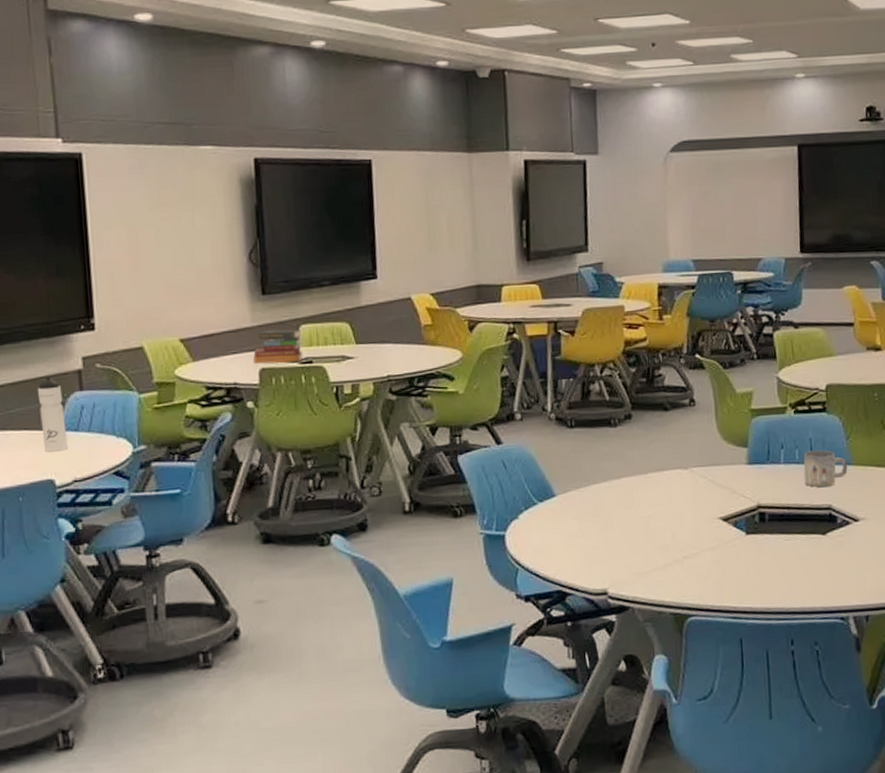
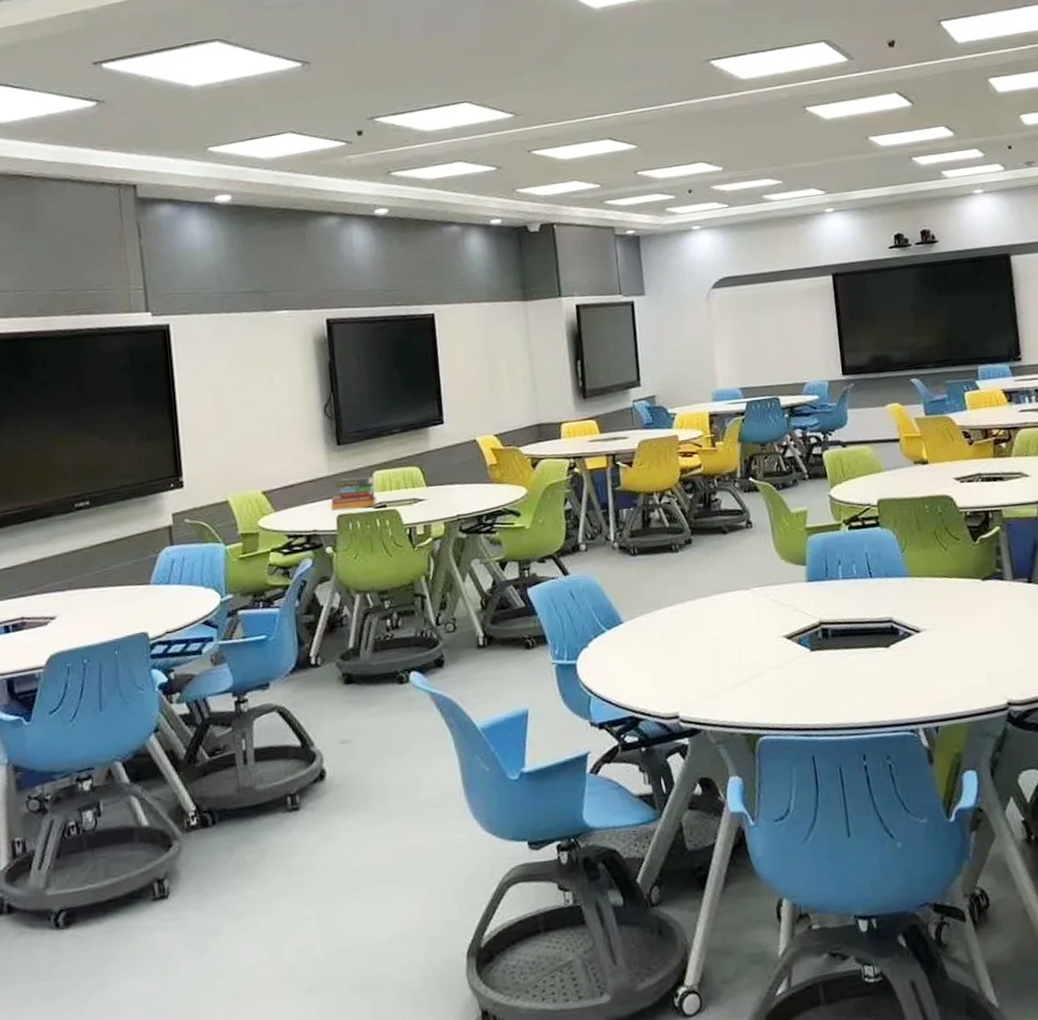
water bottle: present [37,376,68,453] -> none [131,533,160,607]
mug: present [803,450,848,487] -> none [861,563,906,601]

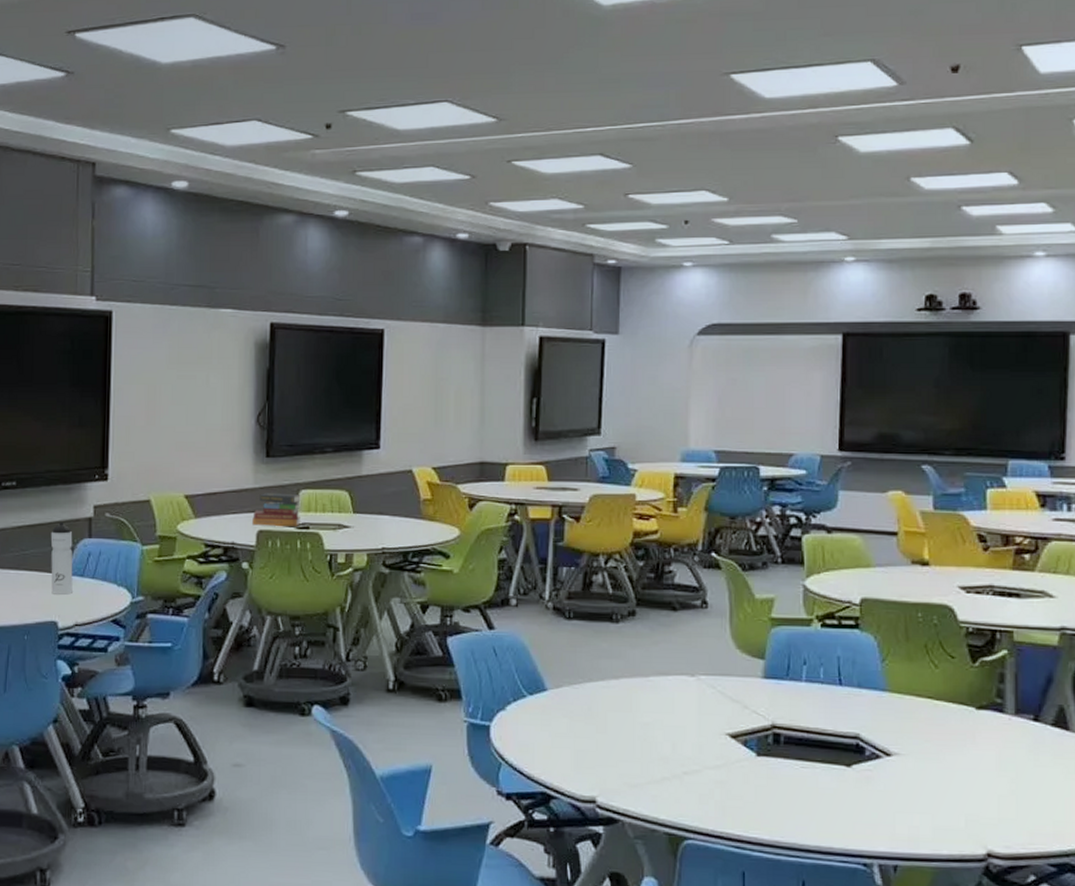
water bottle: none [131,533,160,607] -> present [50,521,73,596]

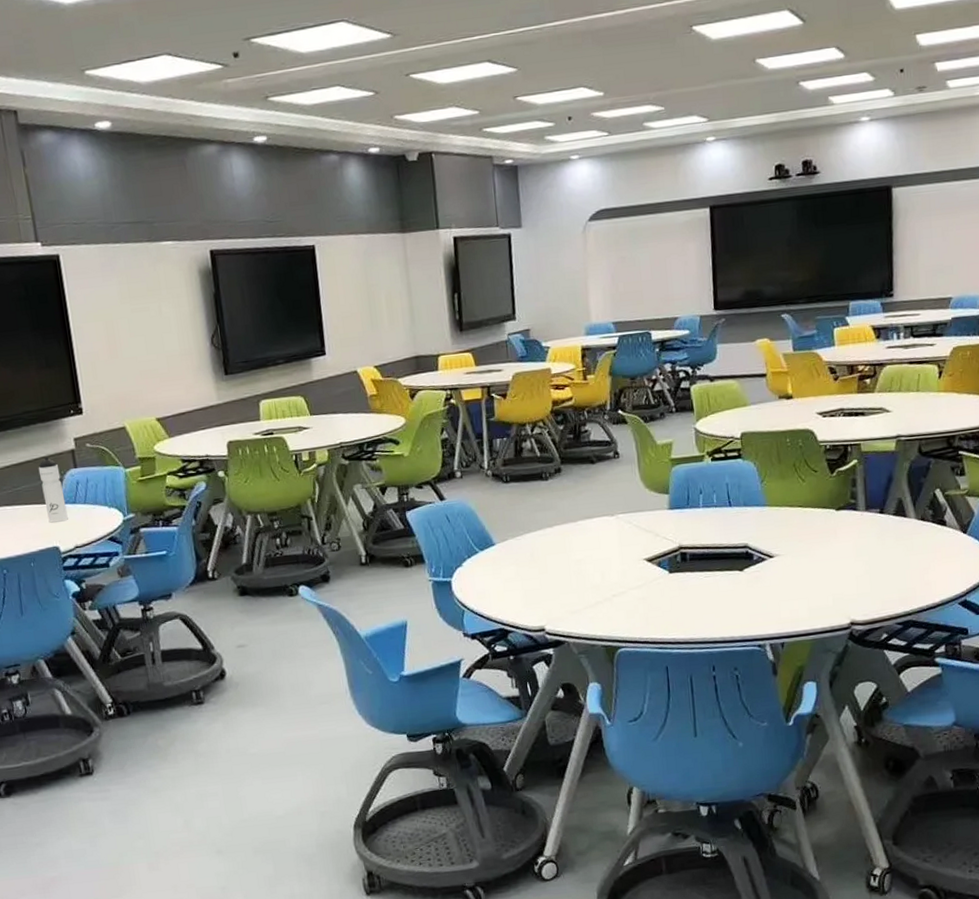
books: present [252,493,301,527] -> none [221,405,265,438]

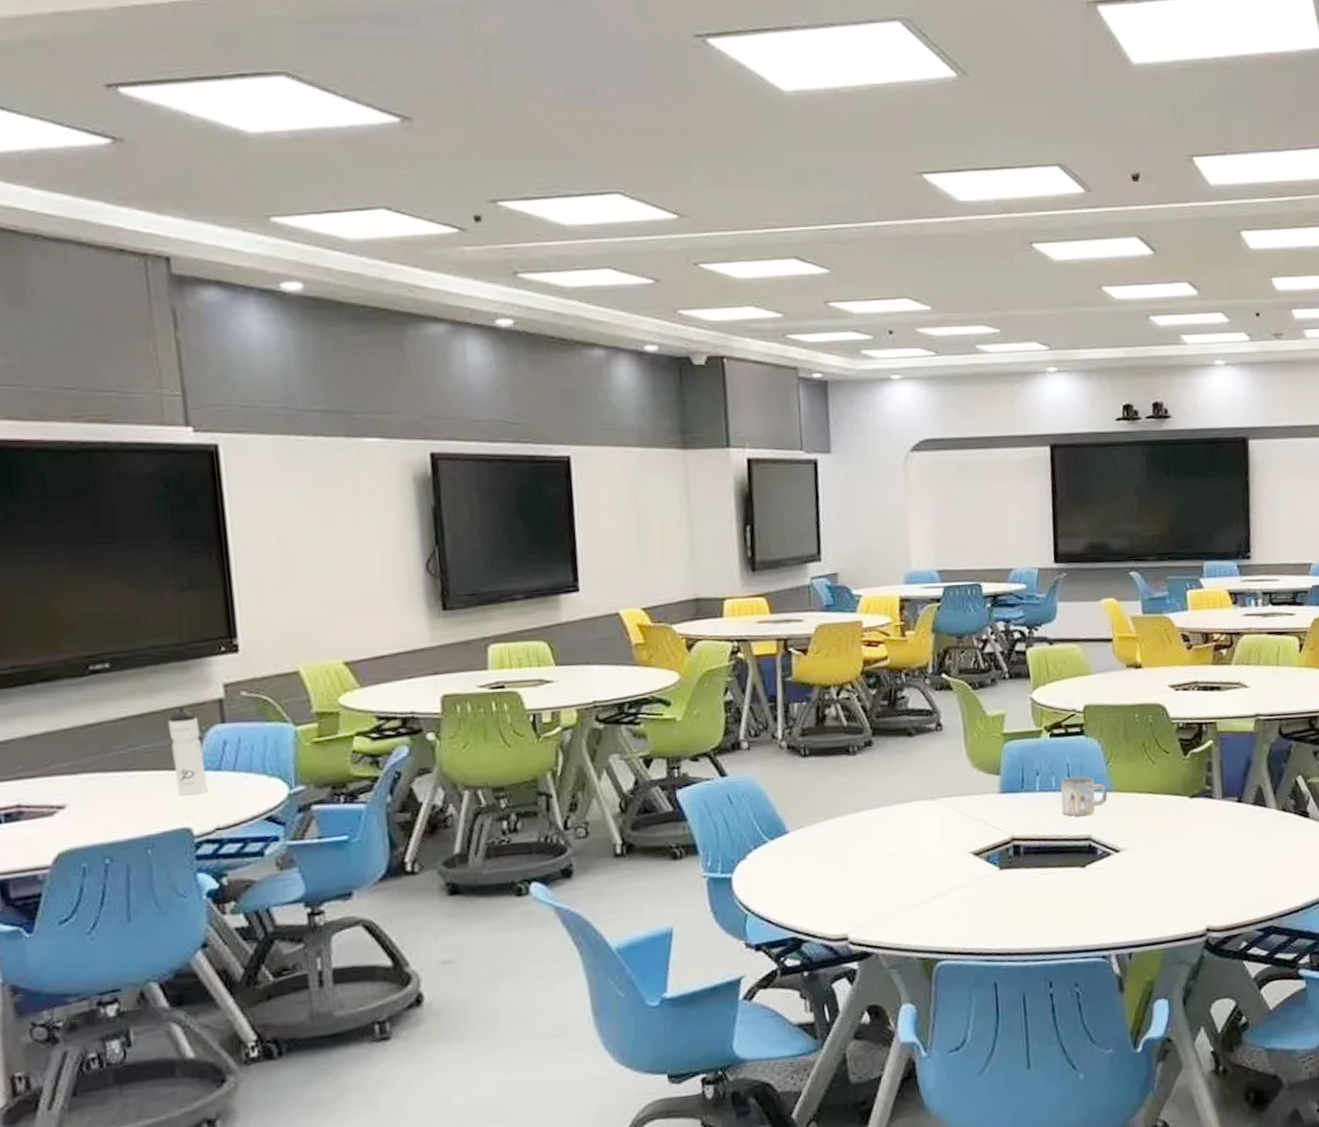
mug: none [721,493,763,528] -> present [1060,776,1108,816]

